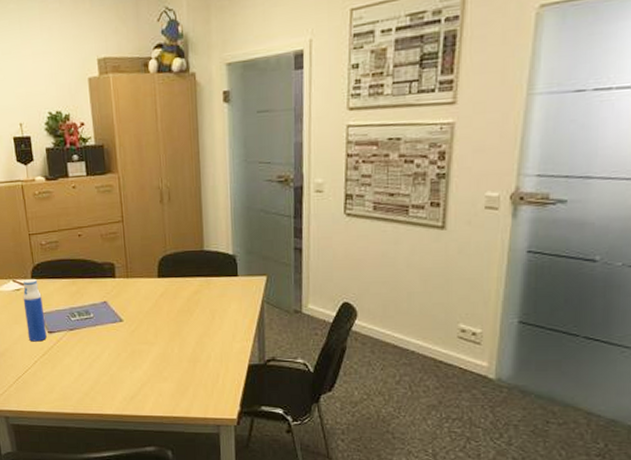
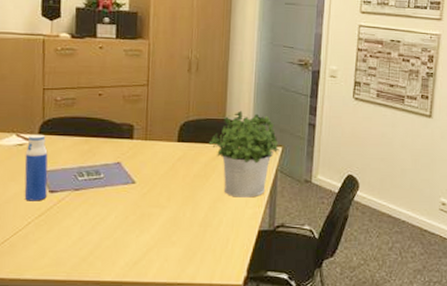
potted plant: none [188,239,263,332] -> present [208,110,279,198]

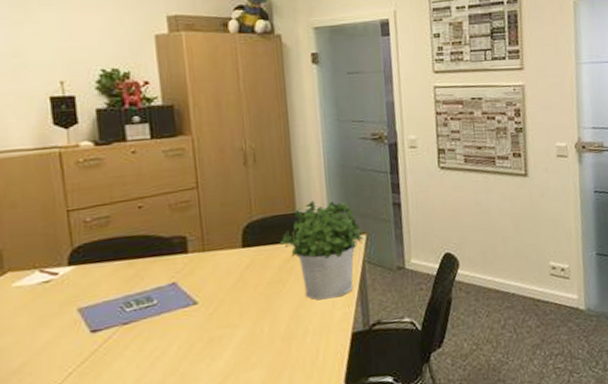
water bottle: present [24,135,48,201] -> none [53,265,89,348]

